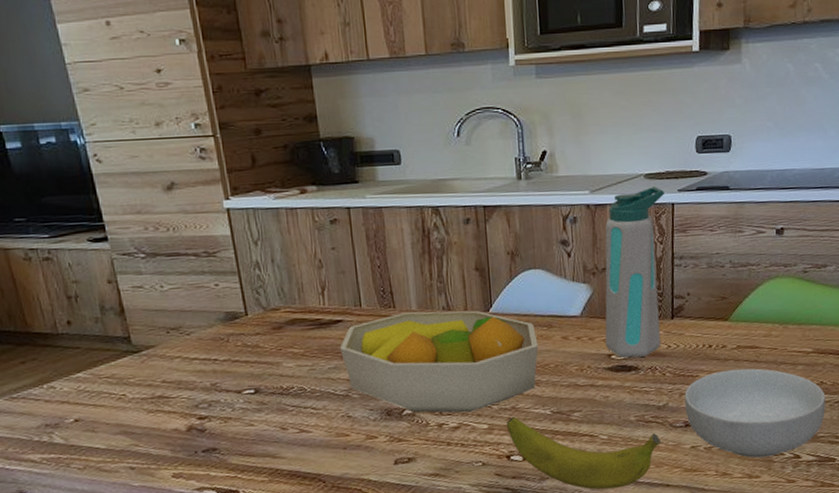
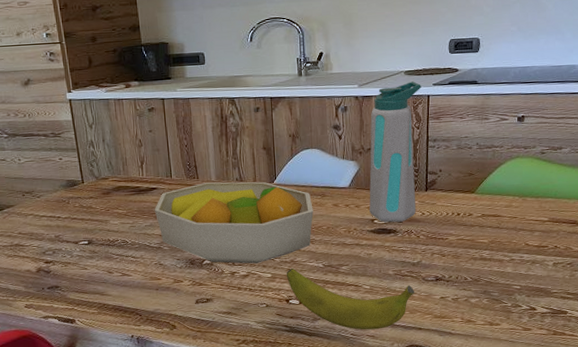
cereal bowl: present [684,368,826,458] -> none [436,233,559,309]

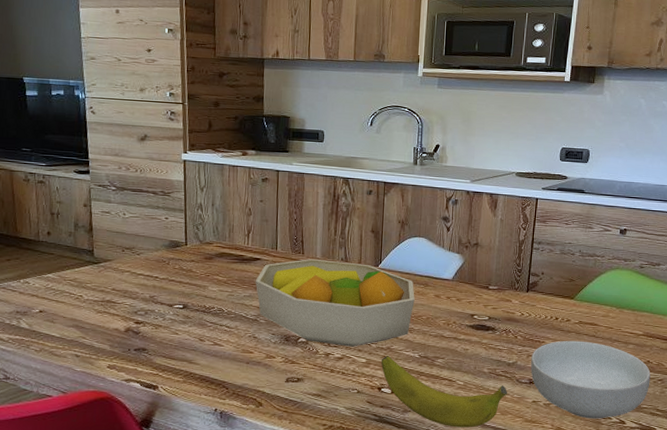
water bottle: present [369,81,421,223] -> none [470,183,531,320]
cereal bowl: none [436,233,559,309] -> present [531,340,651,419]

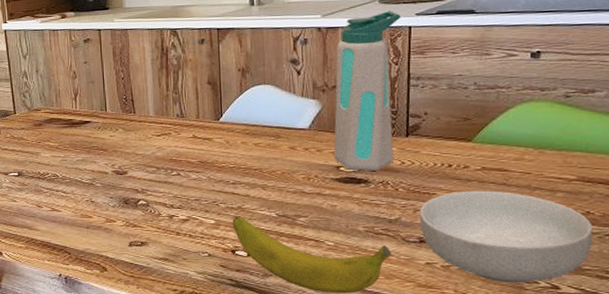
fruit bowl: present [255,259,415,347] -> none [87,117,266,208]
water bottle: none [470,183,531,320] -> present [334,11,401,171]

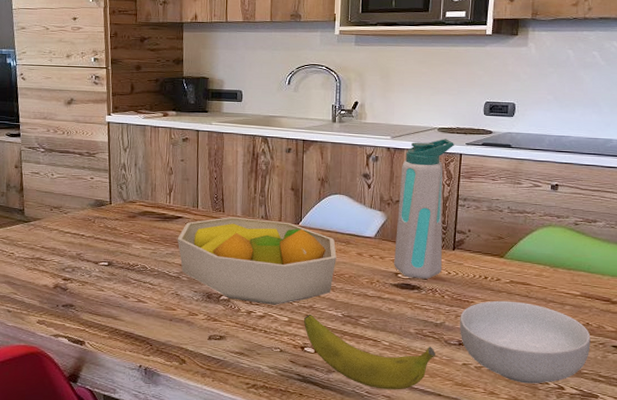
fruit bowl: none [87,117,266,208] -> present [177,217,337,305]

